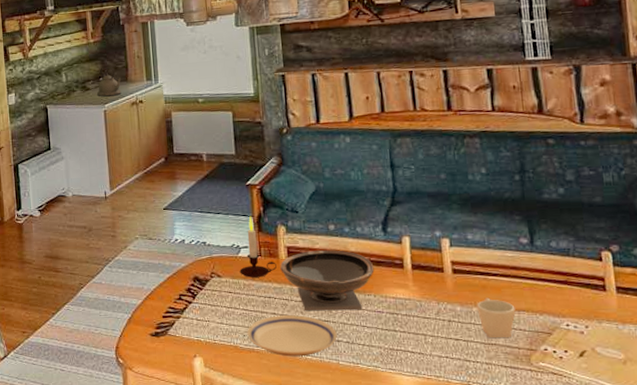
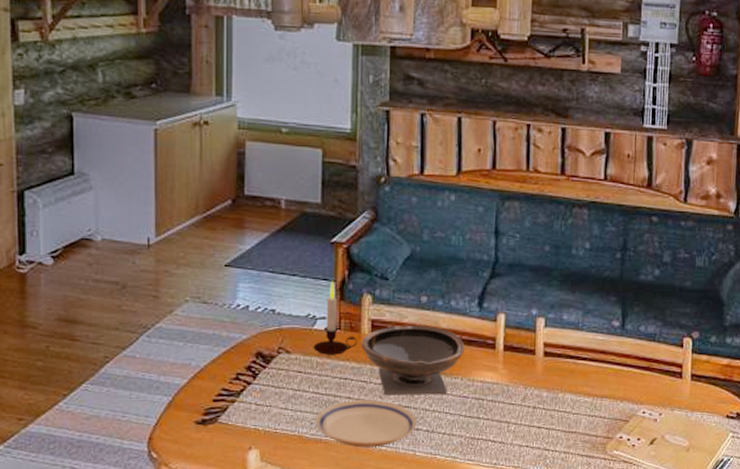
kettle: present [97,67,122,97] -> none [147,69,182,111]
mug: present [477,297,516,339] -> none [563,383,599,426]

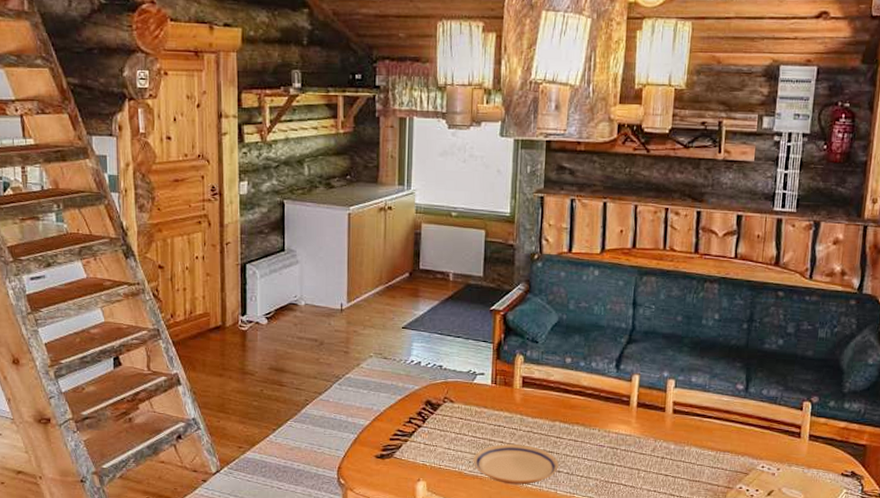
candle: present [313,281,357,355] -> none [473,342,510,405]
bowl: present [361,326,465,396] -> none [513,382,603,443]

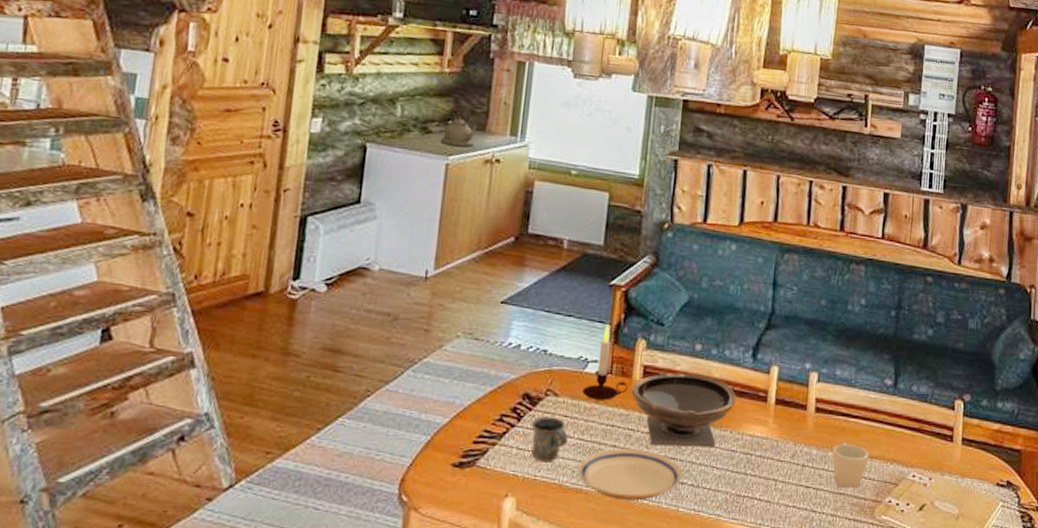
kettle: none [342,164,371,198] -> present [441,107,478,148]
mug: none [434,419,463,455] -> present [531,416,568,463]
candle: none [473,342,510,405] -> present [582,323,628,400]
bowl: none [513,382,603,443] -> present [631,373,736,448]
mug: none [688,438,722,476] -> present [832,441,869,488]

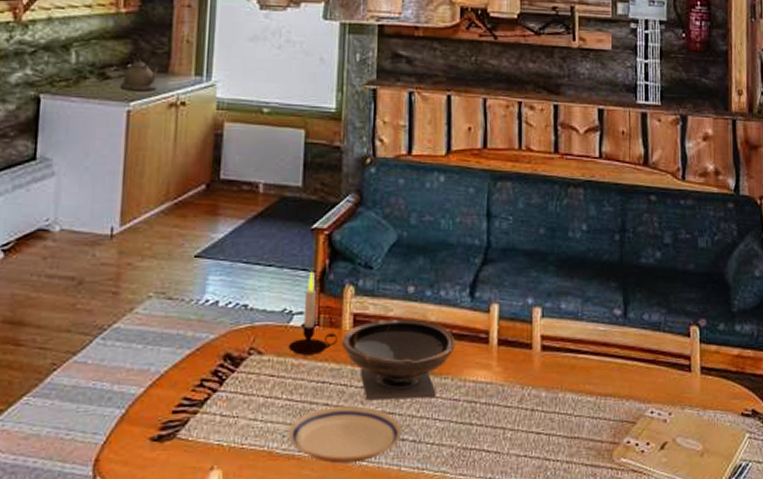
mug: present [531,416,568,463] -> none [235,377,275,429]
mug: present [832,441,869,488] -> none [563,380,602,431]

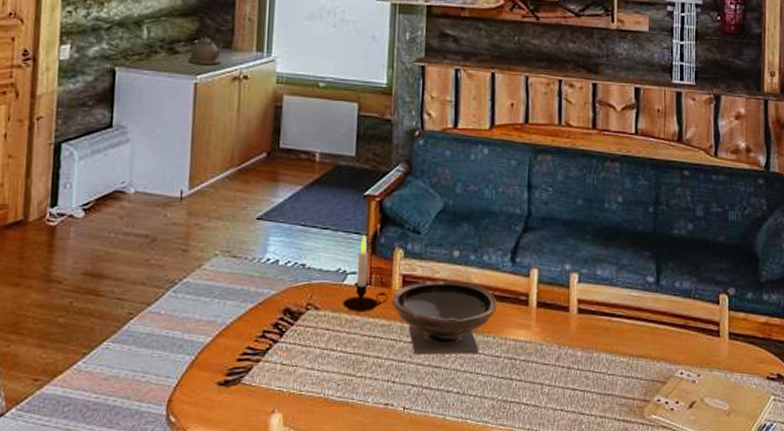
plate: present [288,406,402,464] -> none [342,359,447,411]

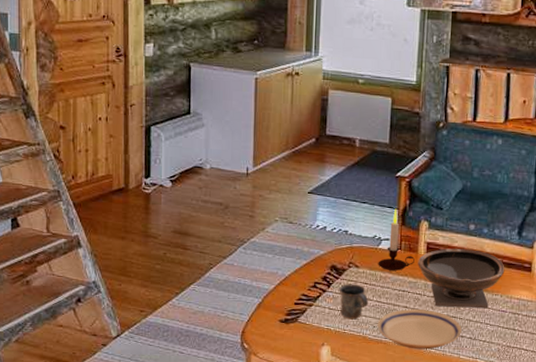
kettle: present [188,26,224,66] -> none [250,29,279,63]
mug: none [294,331,330,377] -> present [339,284,368,320]
plate: none [342,359,447,411] -> present [377,309,462,350]

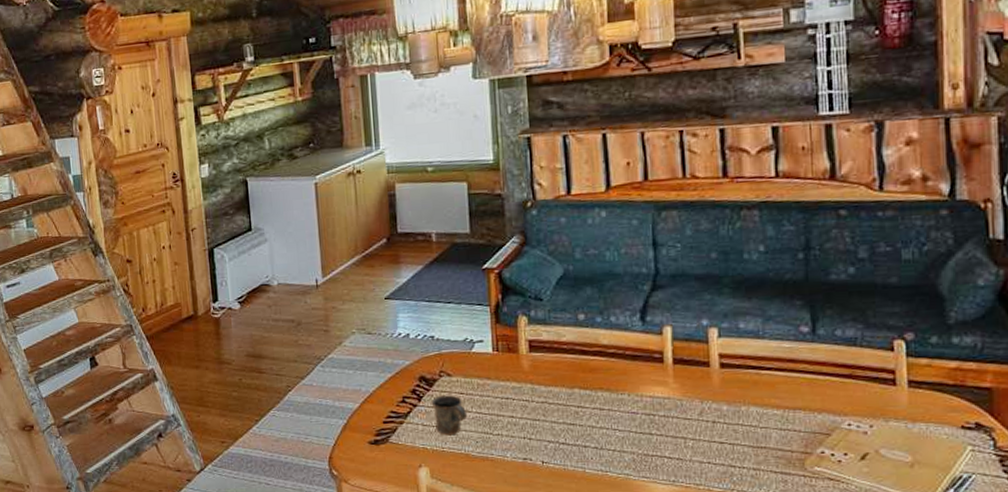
plate: present [377,309,462,350] -> none [480,418,584,465]
candle: present [378,208,415,271] -> none [473,305,516,376]
bowl: present [418,248,505,309] -> none [520,343,630,414]

